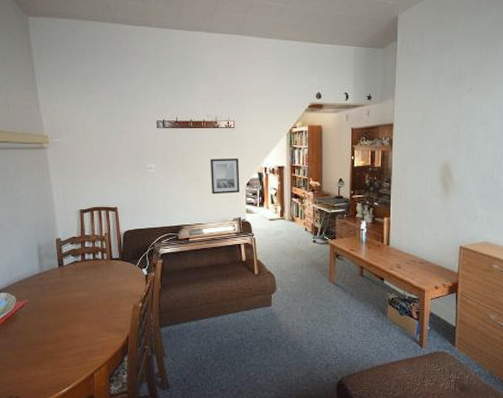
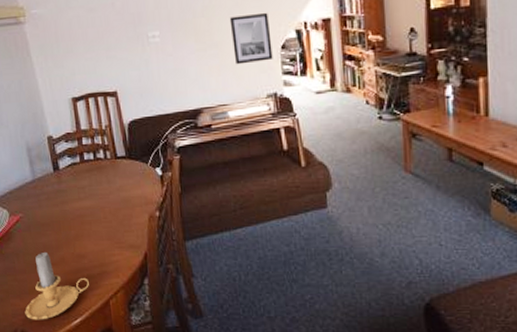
candle: none [20,332,78,389] -> present [25,251,89,320]

